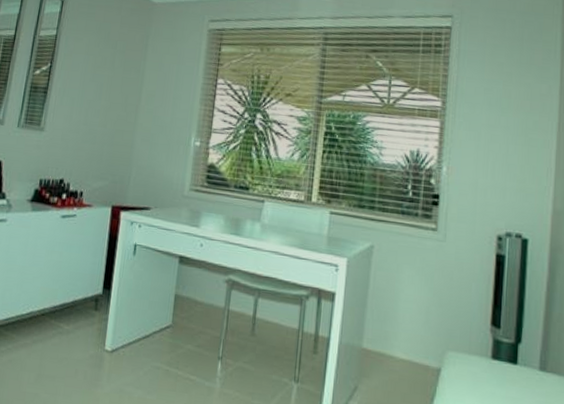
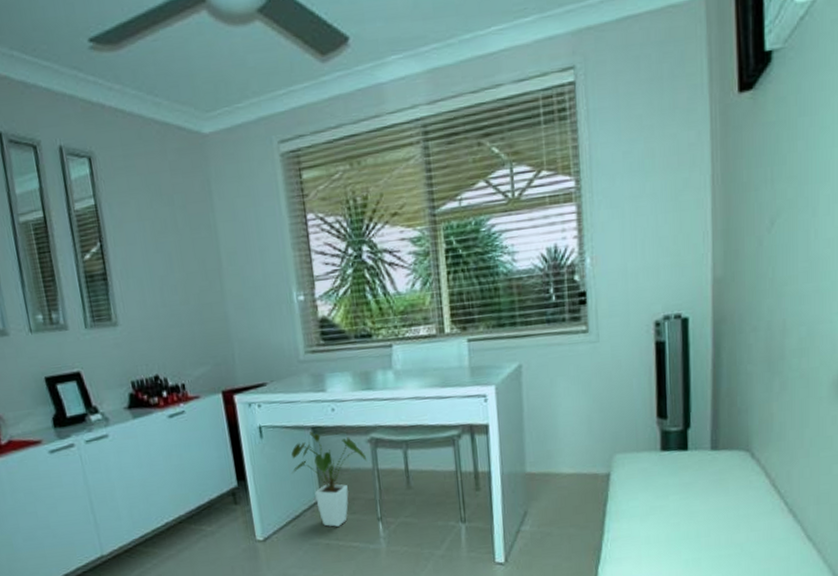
house plant: none [152,260,221,356] -> present [291,431,368,527]

